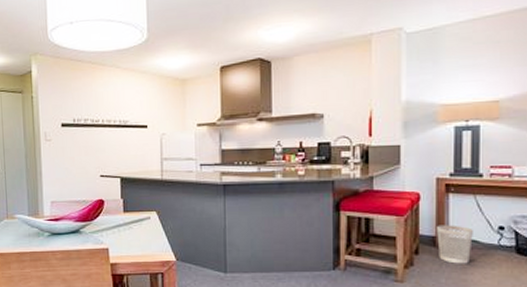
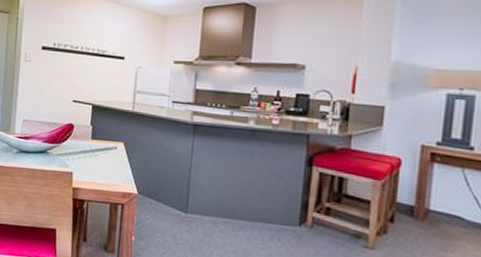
wastebasket: present [437,225,473,264] -> none [416,194,457,240]

